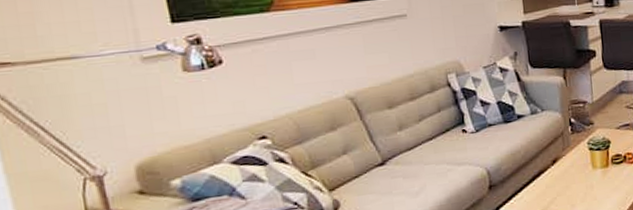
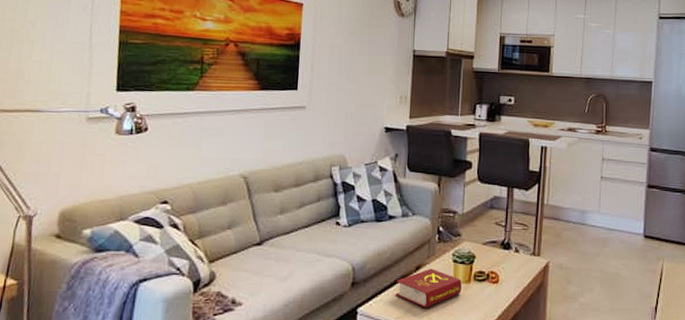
book: none [534,159,601,198] -> present [395,268,462,308]

